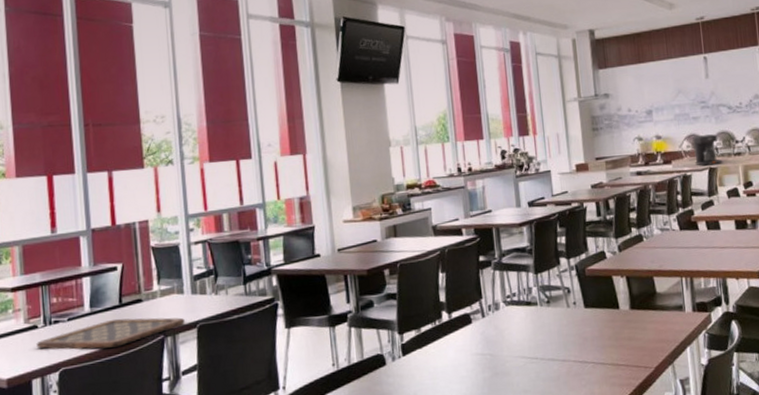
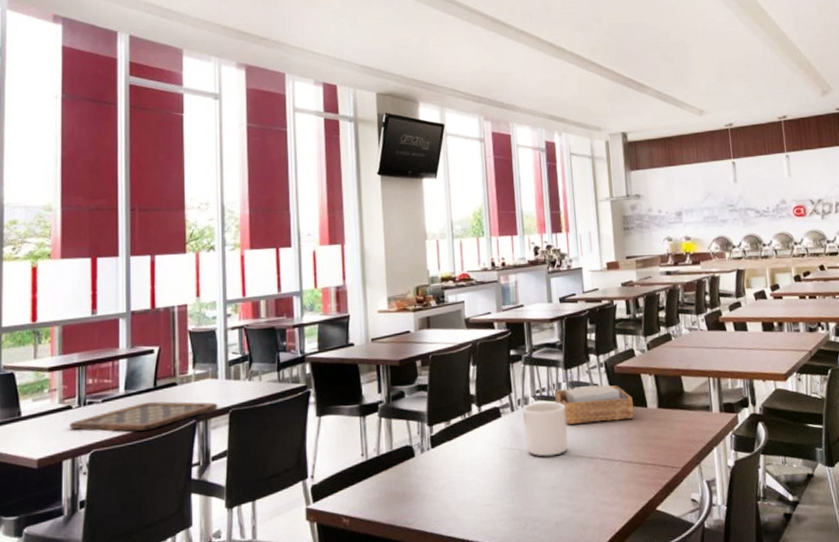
mug: none [492,306,540,362] -> present [522,401,568,457]
napkin holder: none [525,287,607,328] -> present [554,385,635,424]
coffee maker: present [693,134,723,166] -> none [721,237,751,268]

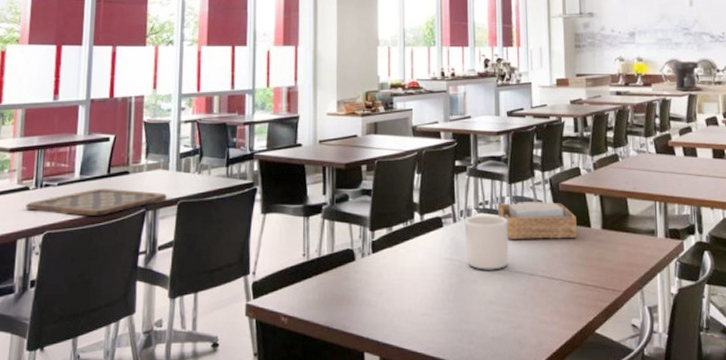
coffee maker: none [721,237,751,268] -> present [674,61,703,92]

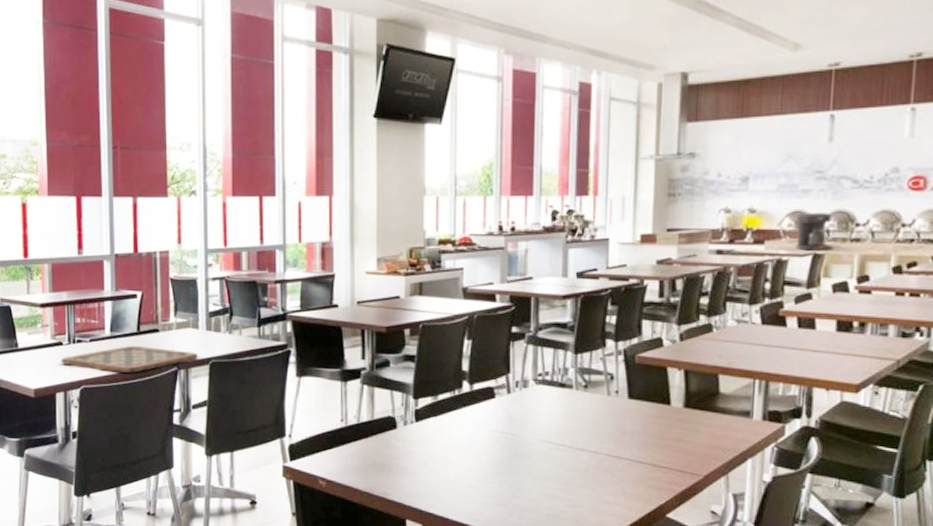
mug: present [464,215,509,270] -> none [519,386,571,446]
napkin holder: present [497,202,578,239] -> none [558,374,655,417]

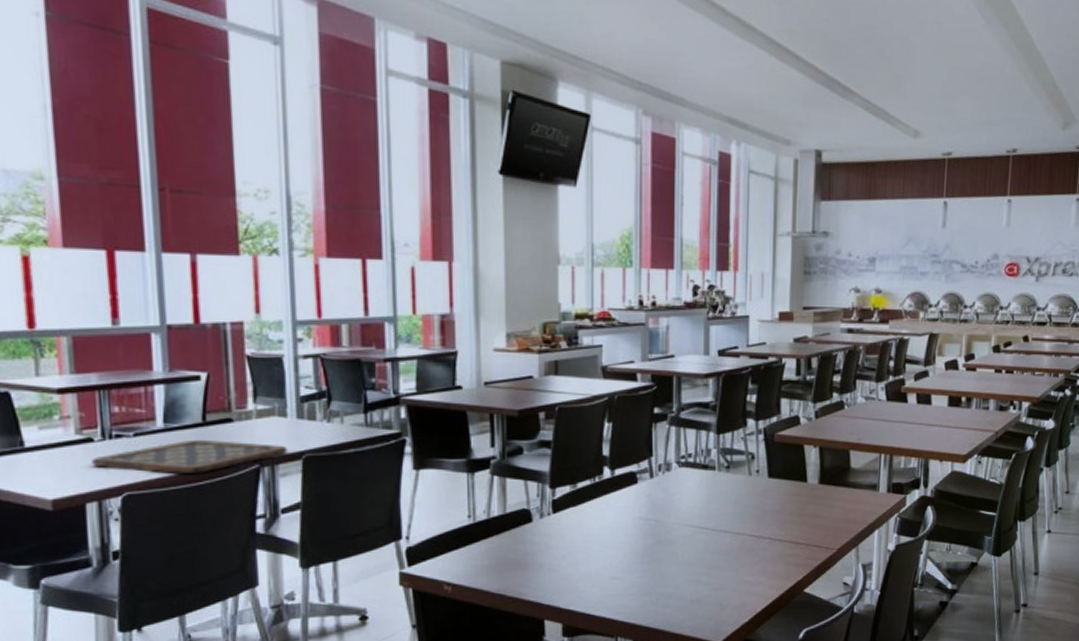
coffee maker: present [796,213,834,251] -> none [915,294,947,331]

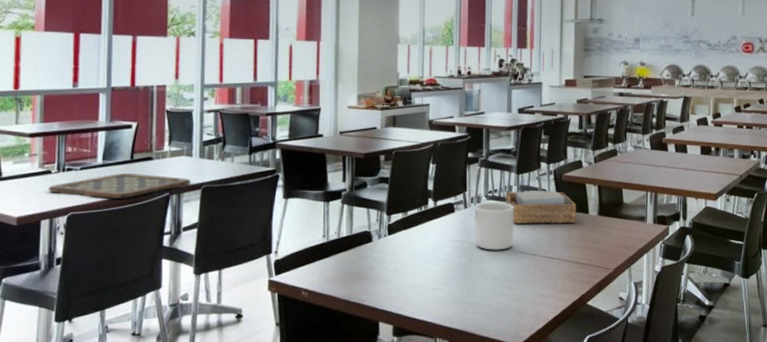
mug: none [662,469,714,530] -> present [474,202,515,251]
napkin holder: none [701,454,793,496] -> present [505,191,577,224]

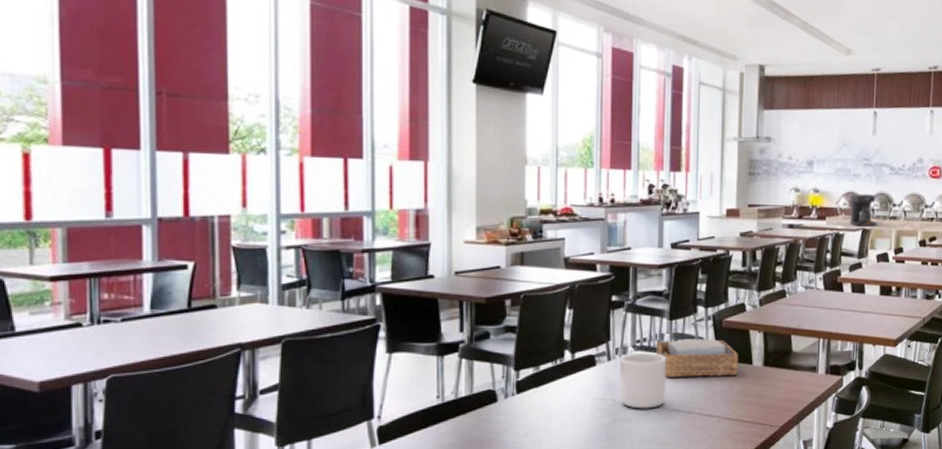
tray: present [48,172,191,200] -> none [79,324,267,358]
coffee maker: none [673,66,697,95] -> present [850,194,878,226]

